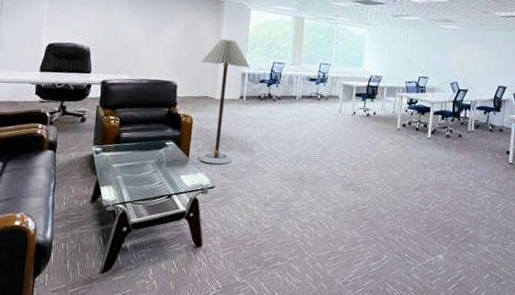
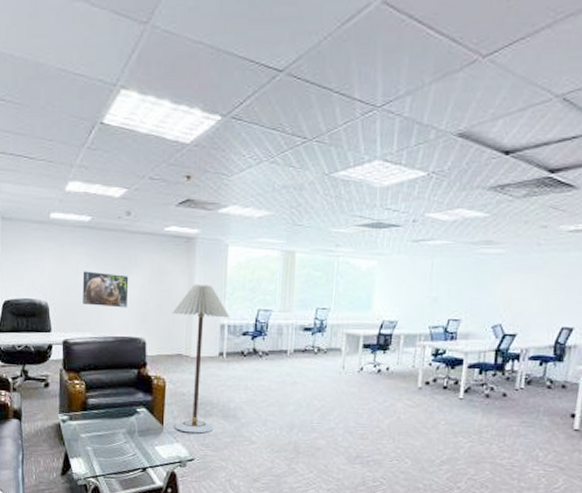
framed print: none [122,22,165,56] -> present [82,271,129,308]

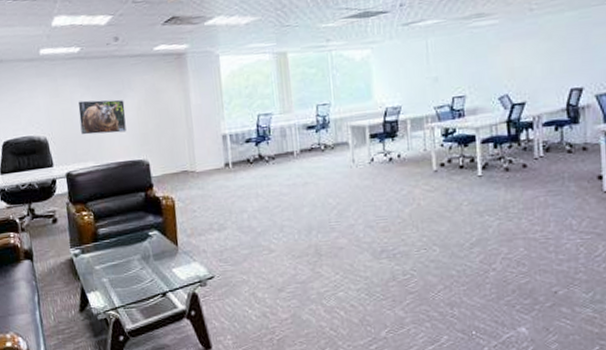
floor lamp: present [172,284,231,434] -> none [171,97,231,250]

